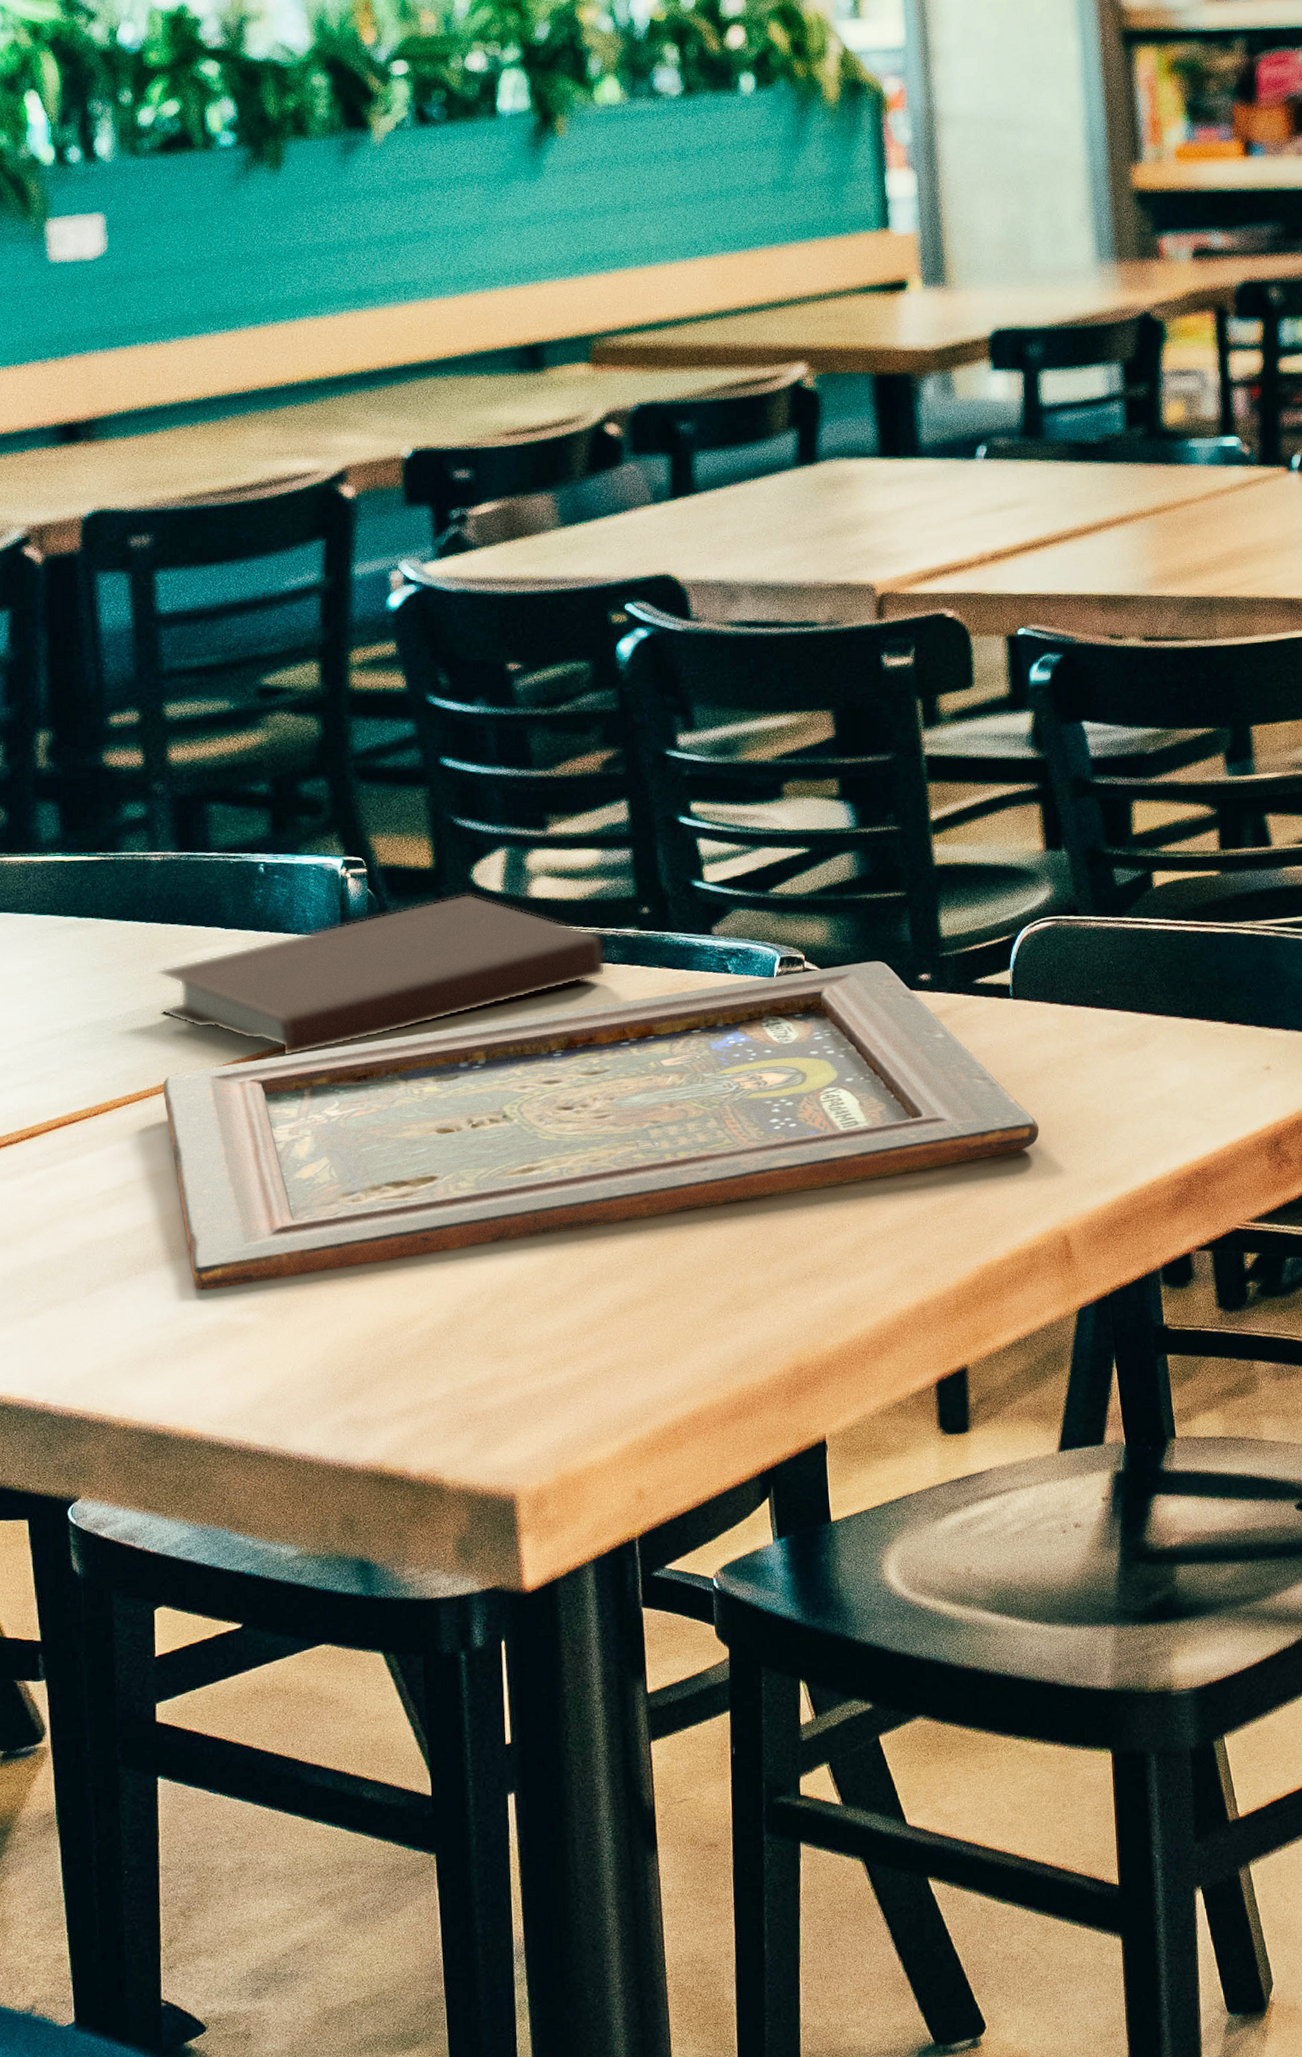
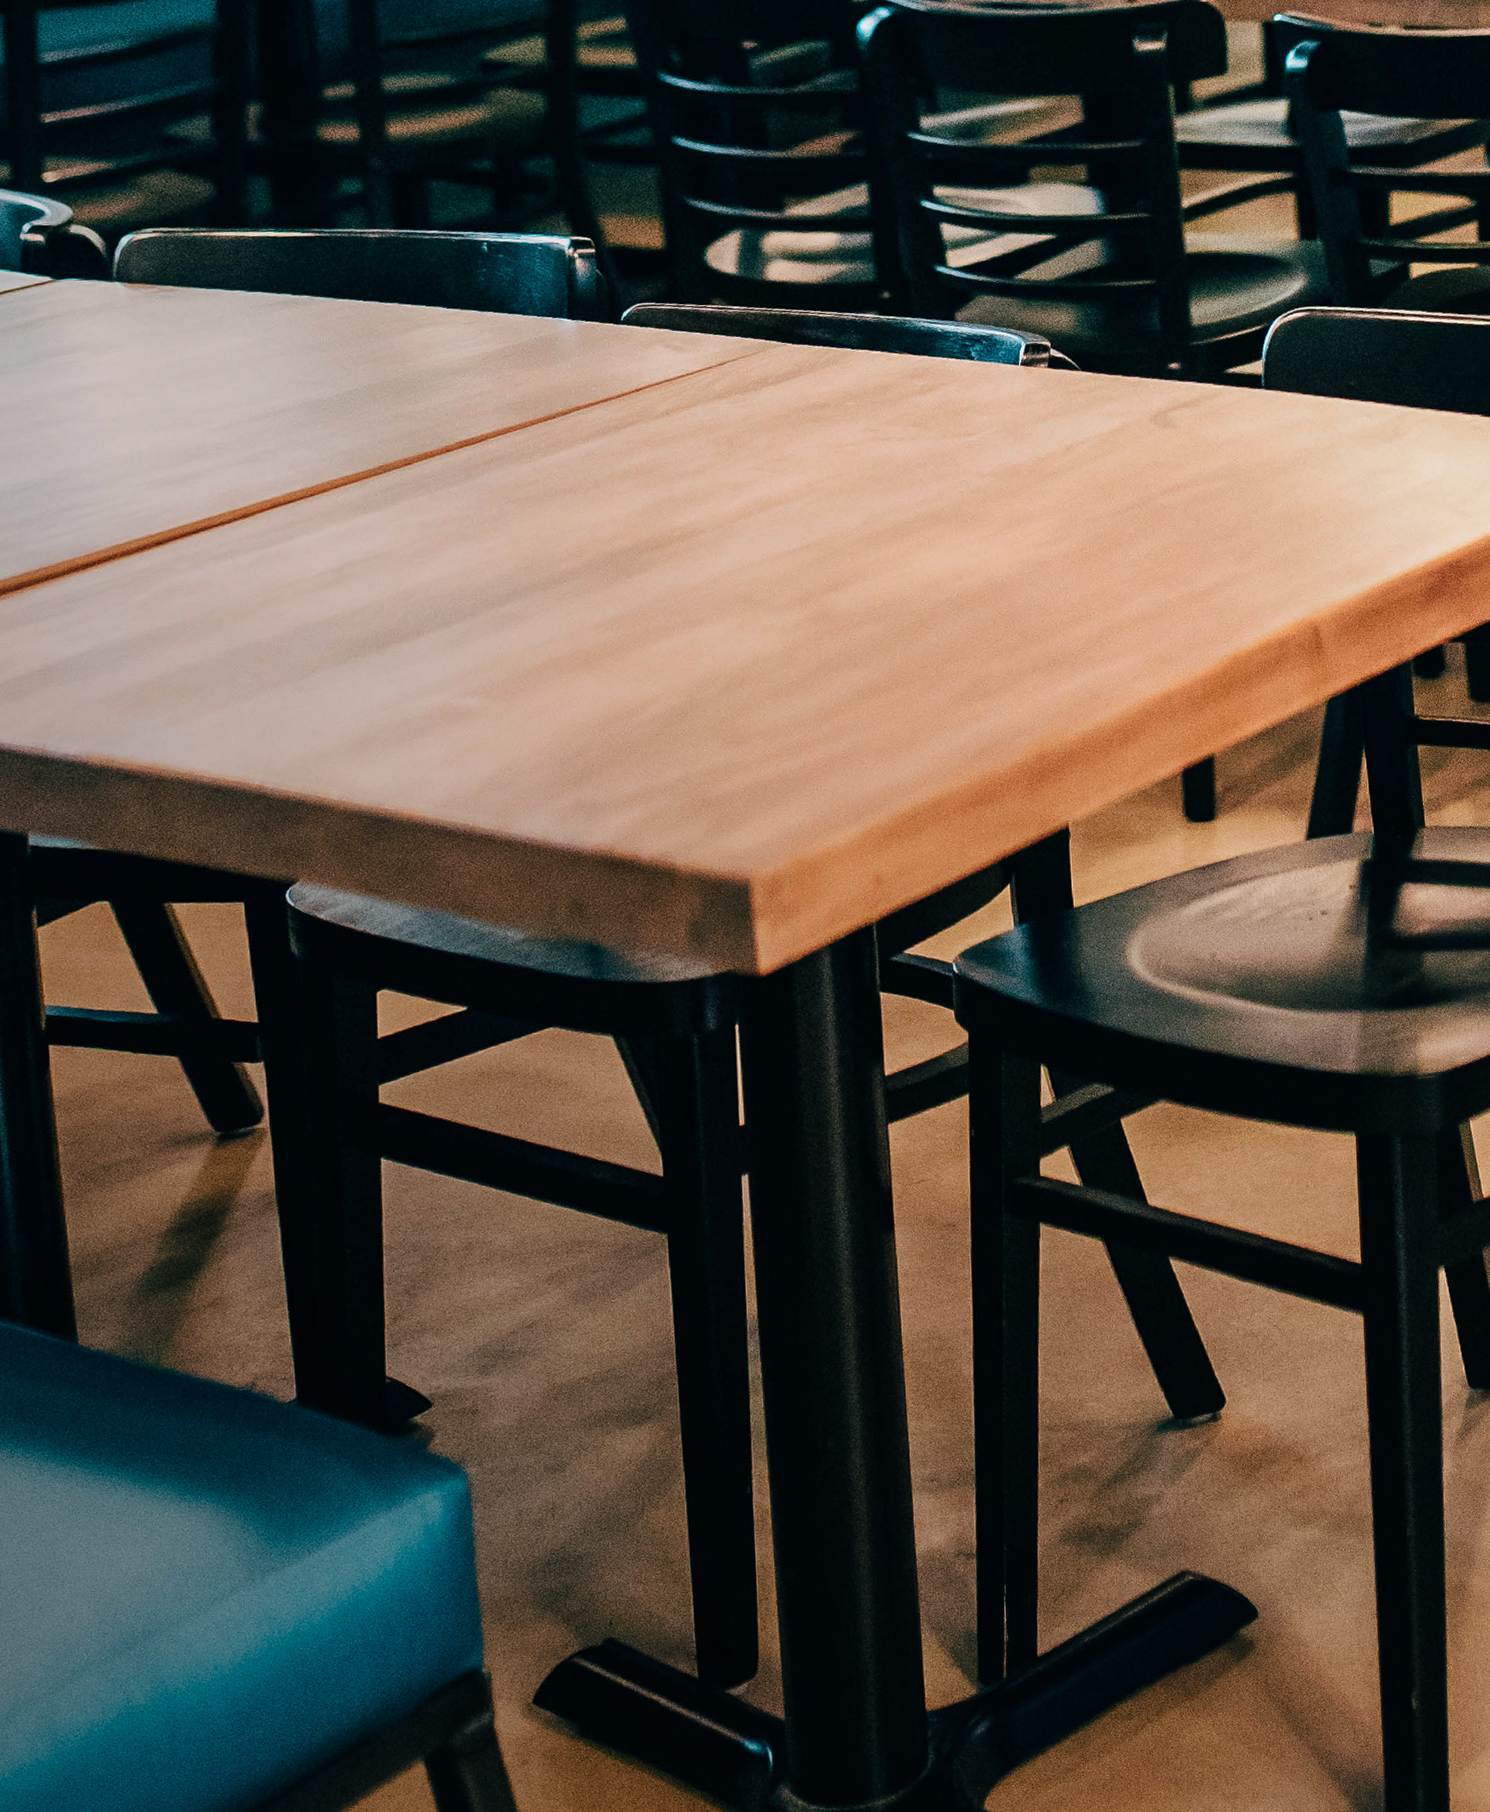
notebook: present [158,893,606,1056] -> none [376,275,845,438]
religious icon: present [162,960,1040,1290] -> none [382,349,1291,673]

